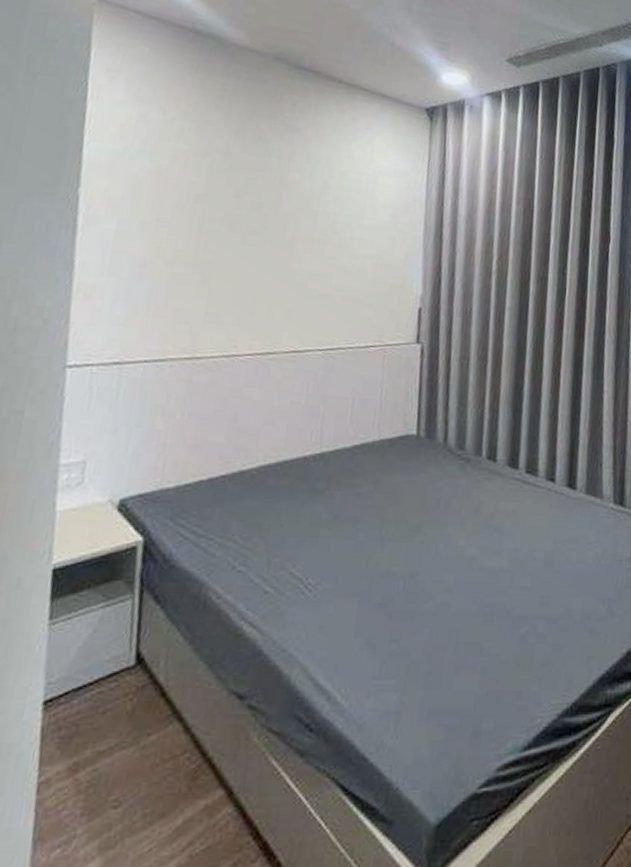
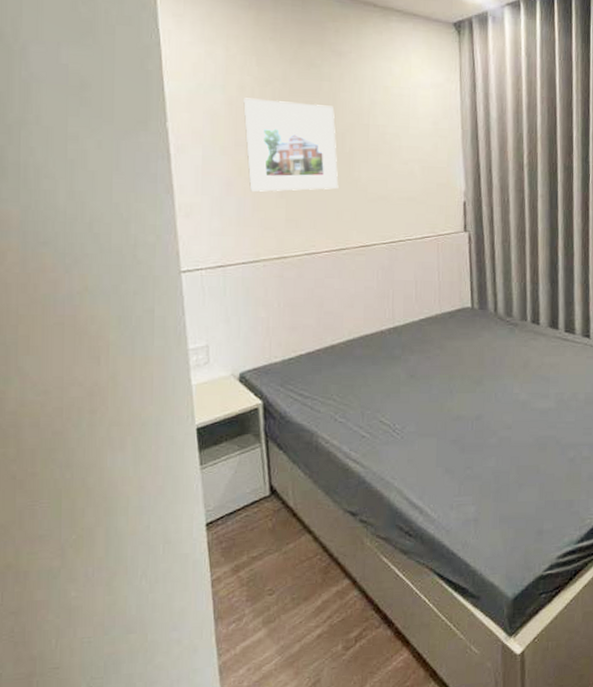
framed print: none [166,168,280,282] -> present [243,98,339,192]

